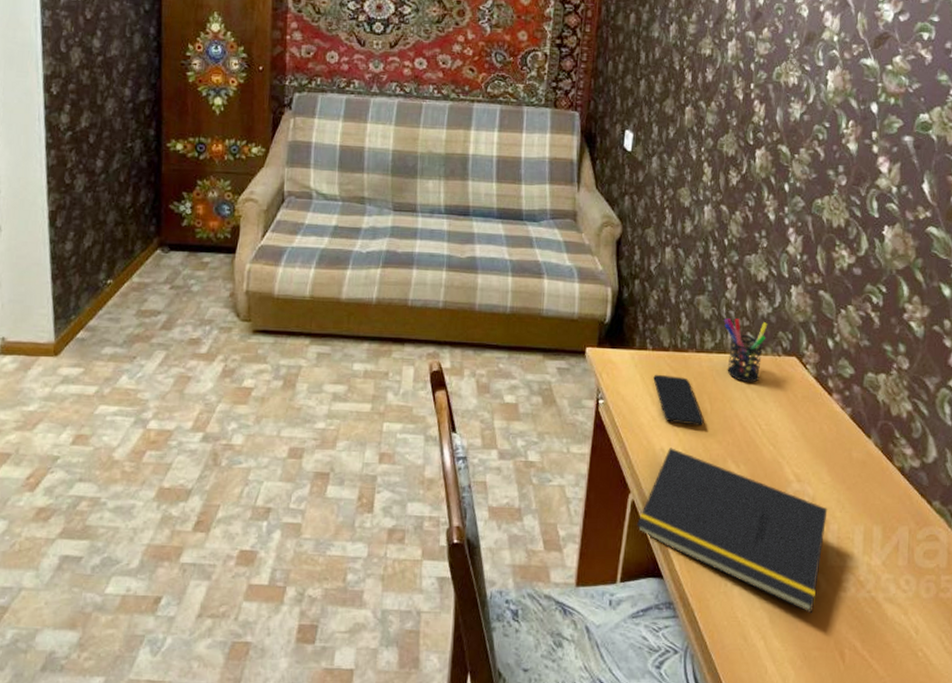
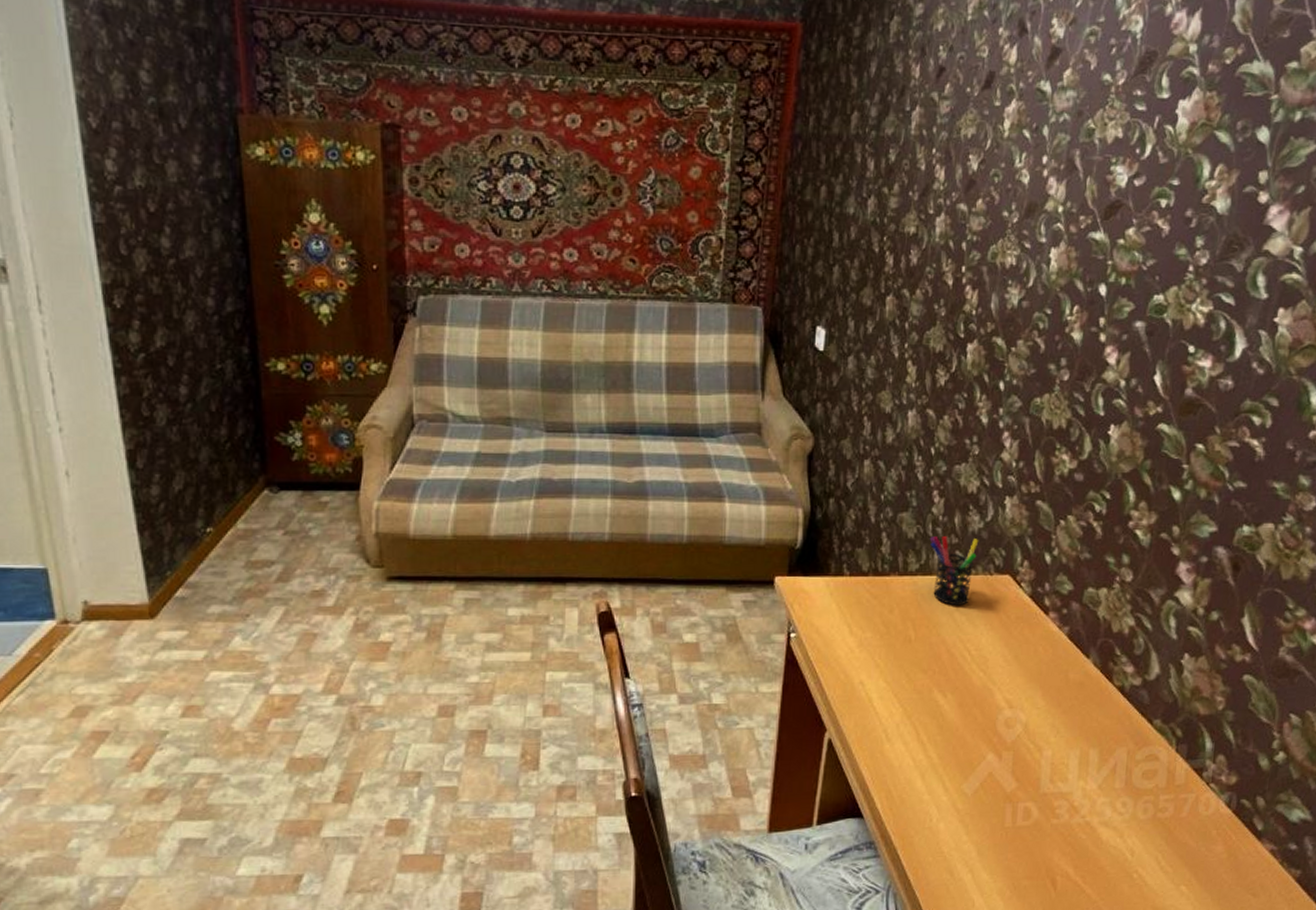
notepad: present [637,448,828,614] -> none [834,680,1041,843]
smartphone: present [653,374,704,426] -> none [851,602,908,655]

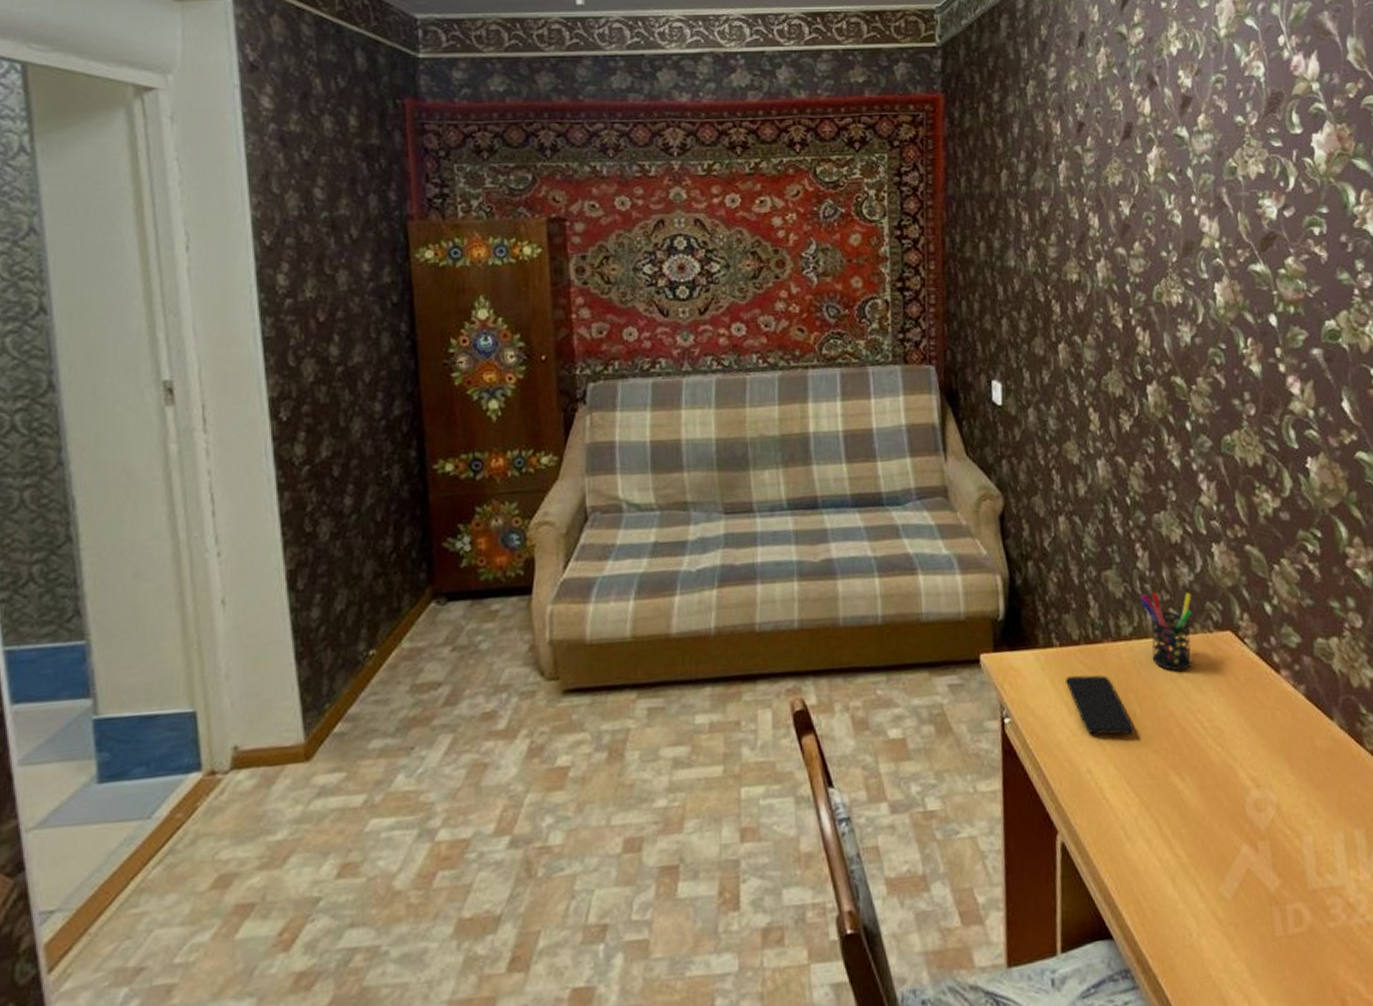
smartphone: none [851,602,908,655] -> present [1066,675,1134,735]

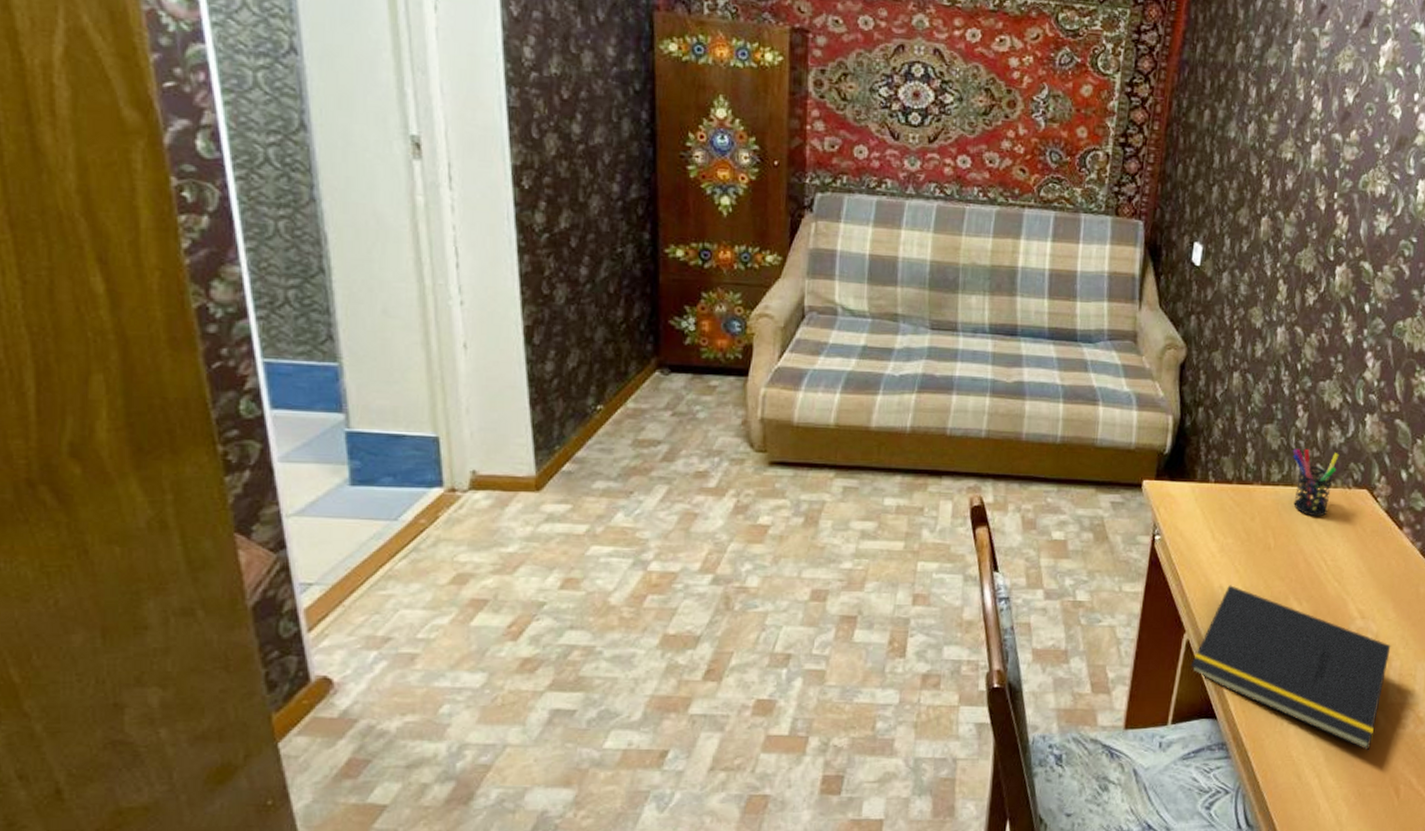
smartphone: present [1066,675,1134,735] -> none [1214,508,1267,562]
notepad: none [1071,767,1301,957] -> present [1191,585,1391,751]

